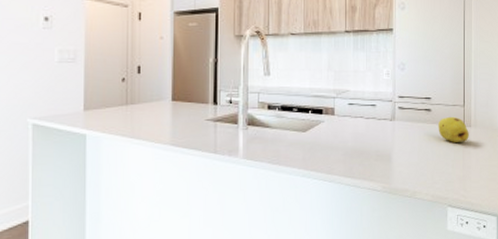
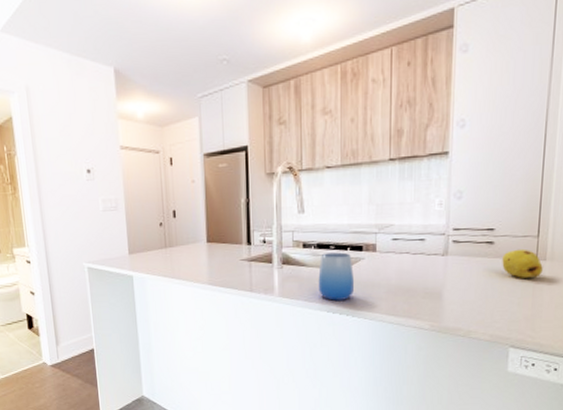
cup: none [282,115,314,163] -> present [318,252,354,301]

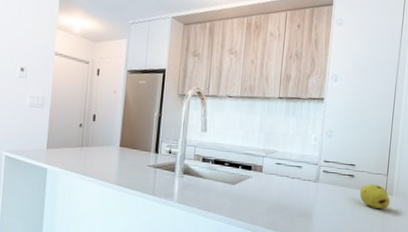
cup: present [318,252,354,301] -> none [211,168,243,212]

